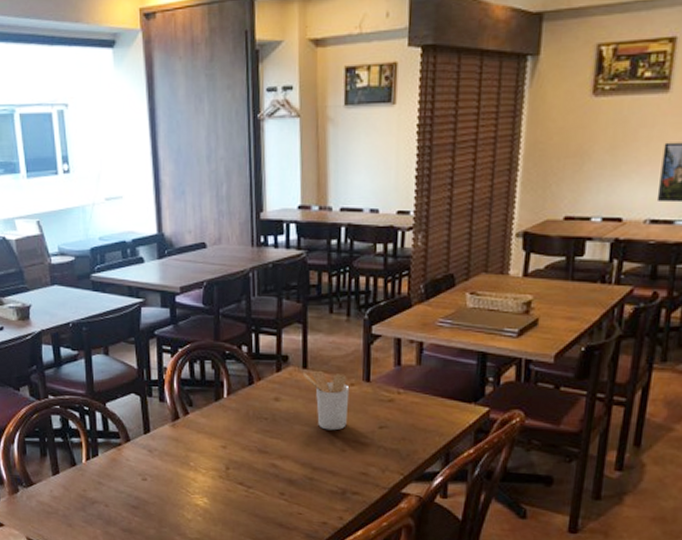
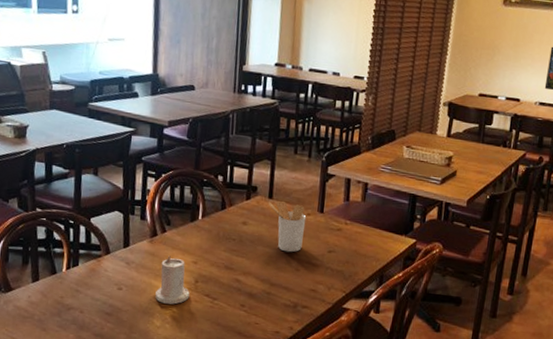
candle: none [183,440,221,495] -> present [155,256,190,305]

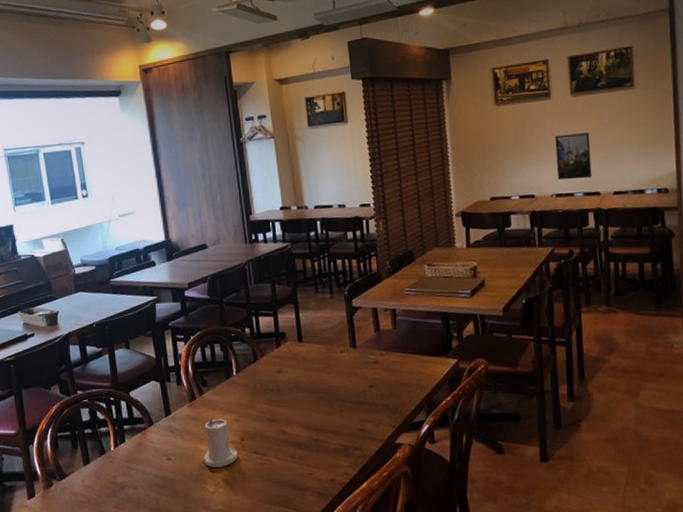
utensil holder: present [268,200,307,253] -> none [298,342,341,394]

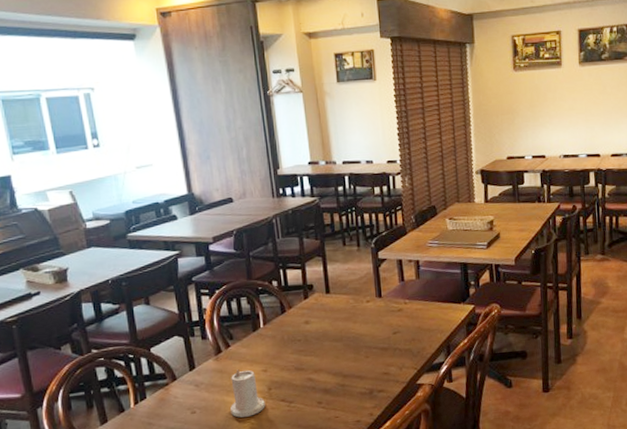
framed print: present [554,132,592,181] -> none [564,100,594,143]

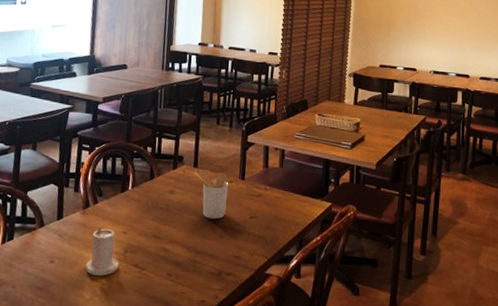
utensil holder: none [326,293,367,342] -> present [193,169,229,220]

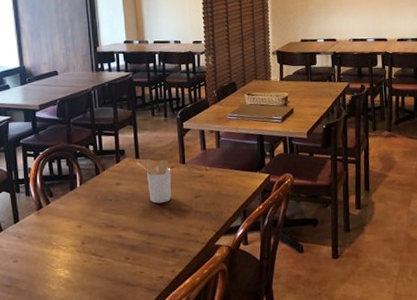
candle: present [85,226,119,276] -> none [48,224,79,268]

